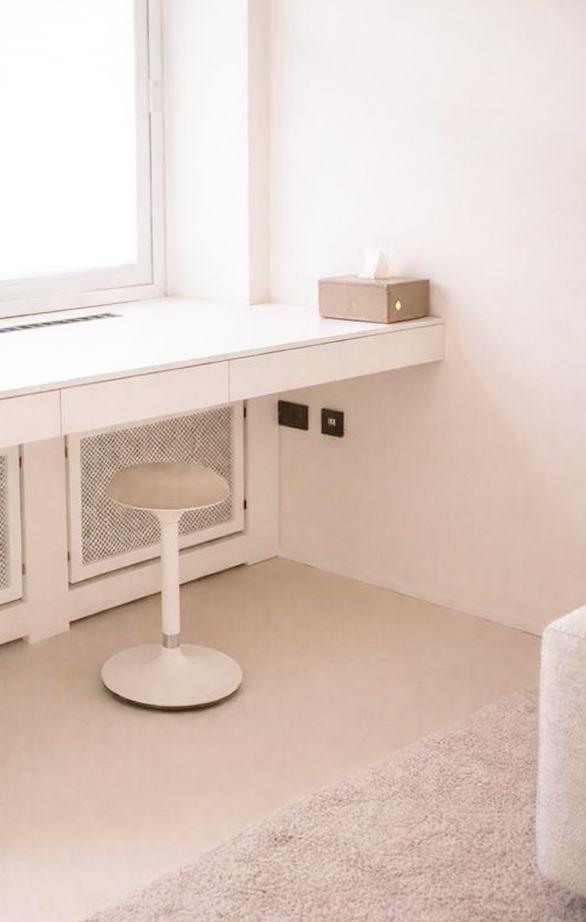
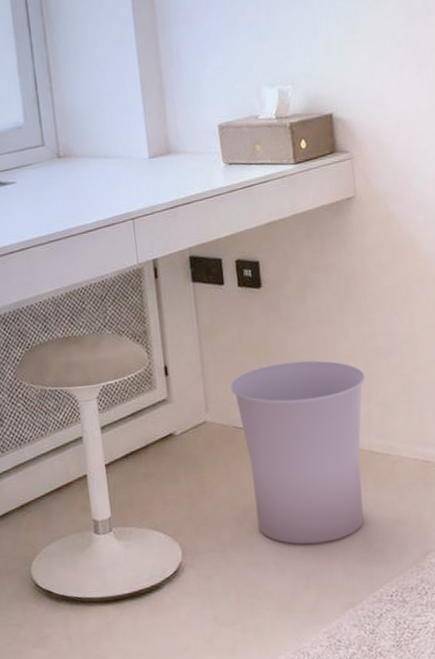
waste bin: none [305,510,435,684] -> present [230,360,366,544]

